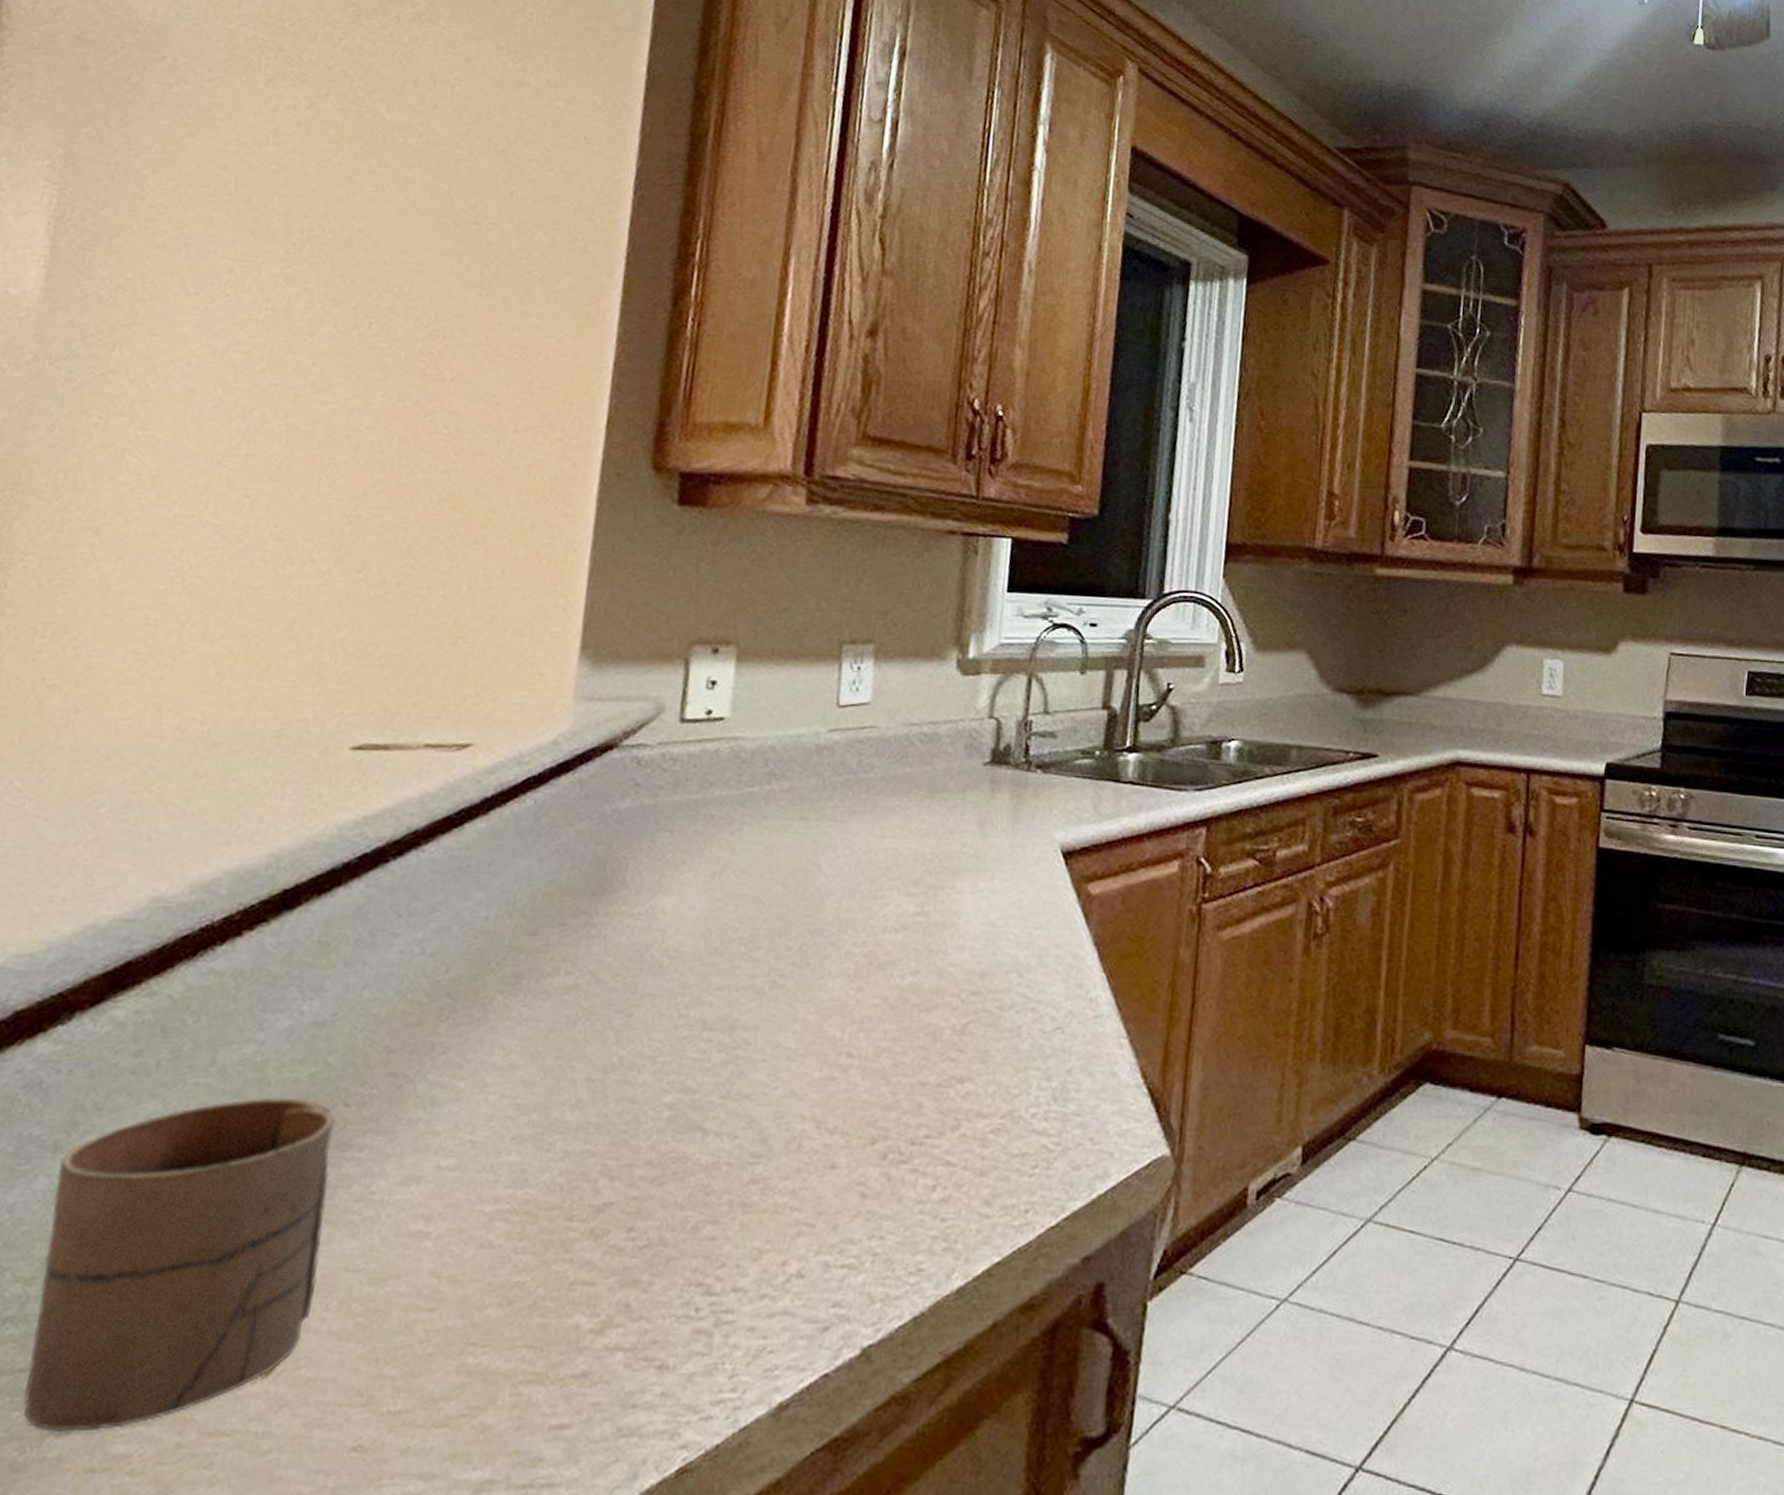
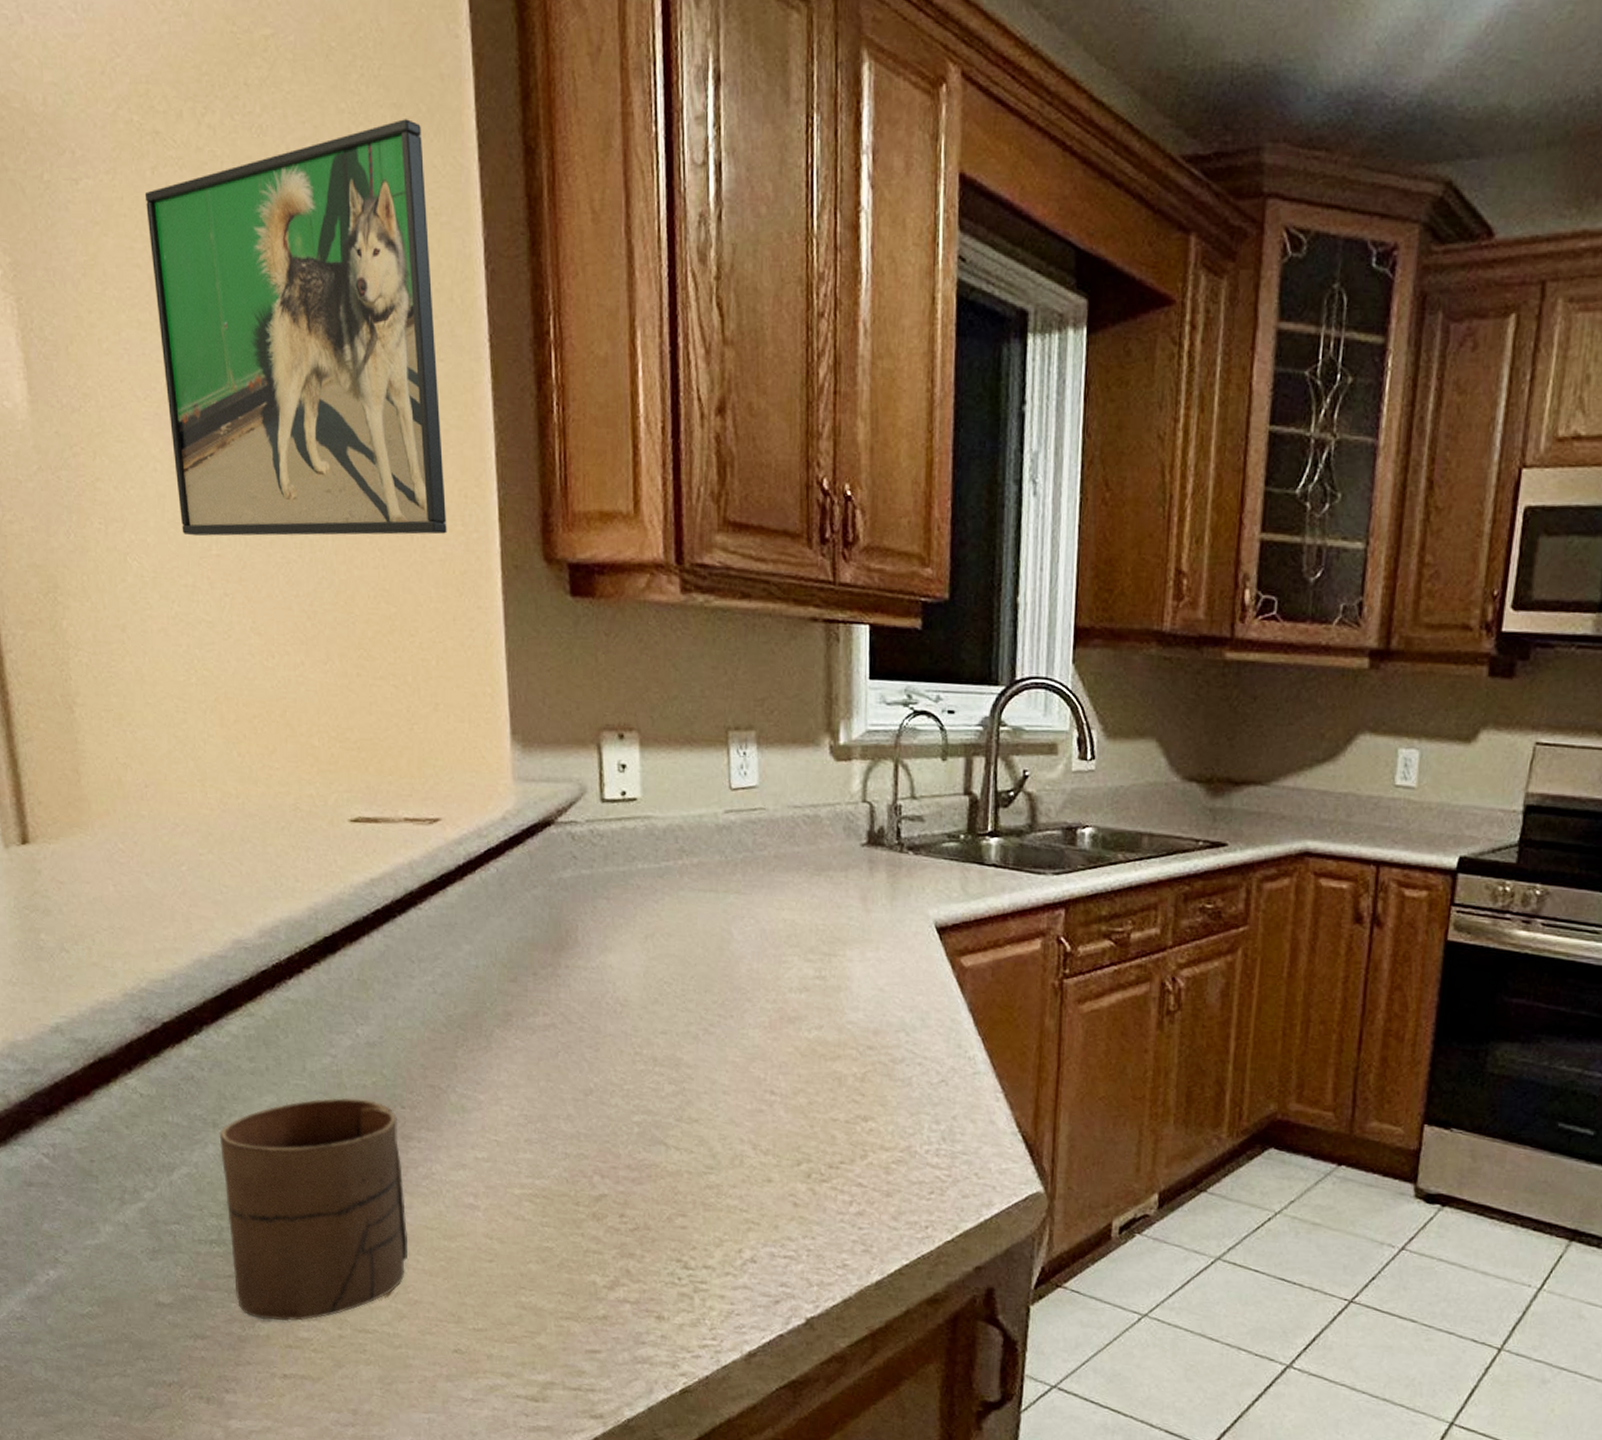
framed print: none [206,60,586,440] -> present [144,119,447,537]

